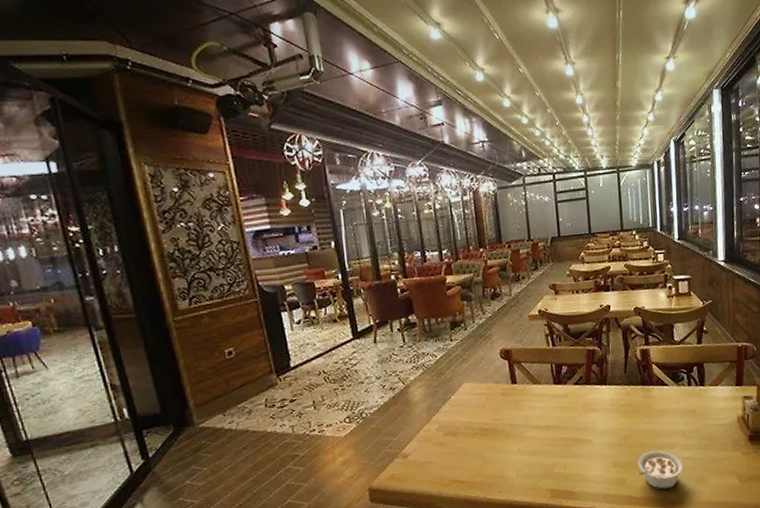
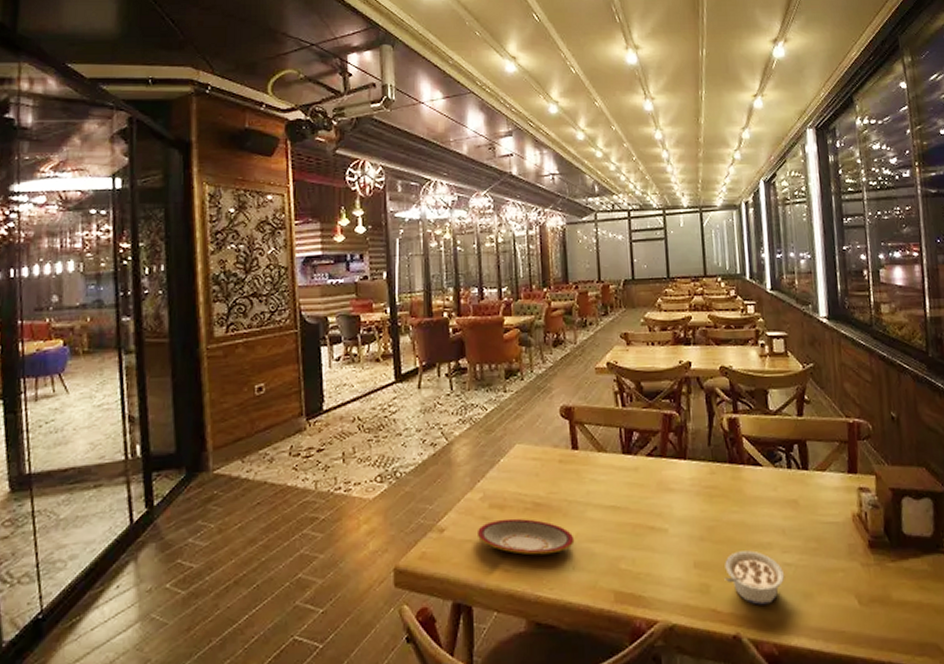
plate: none [436,441,517,469] -> present [478,518,575,555]

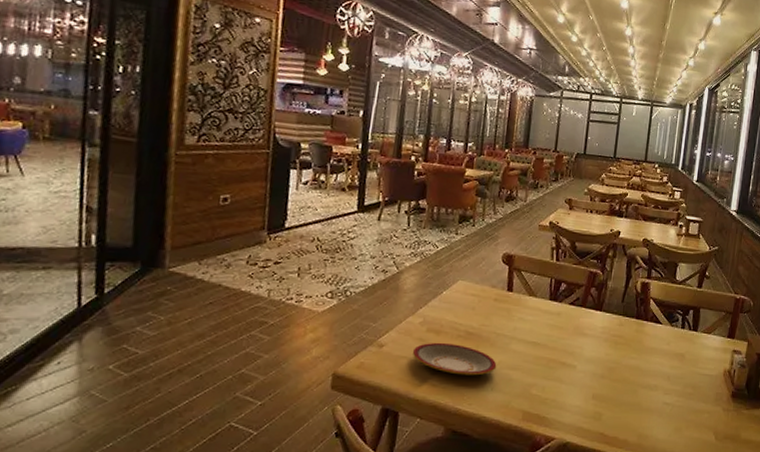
legume: present [724,550,785,605] -> none [615,389,663,433]

